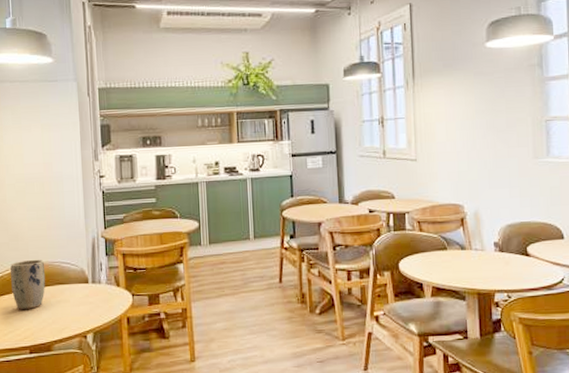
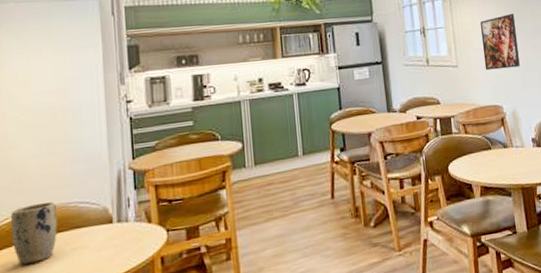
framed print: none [445,104,488,166] -> present [480,13,520,71]

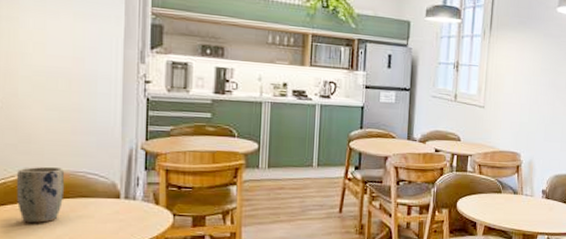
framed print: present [480,13,520,71] -> none [511,64,551,119]

